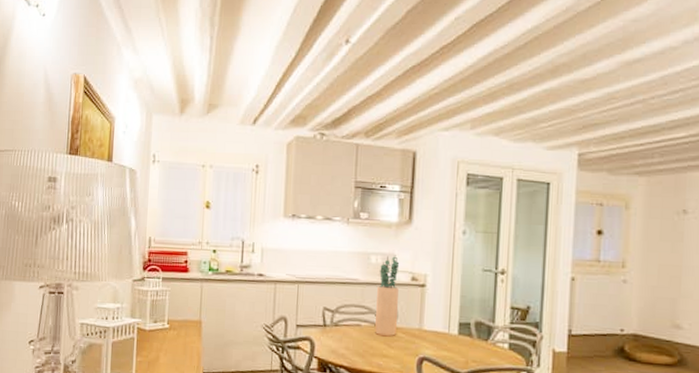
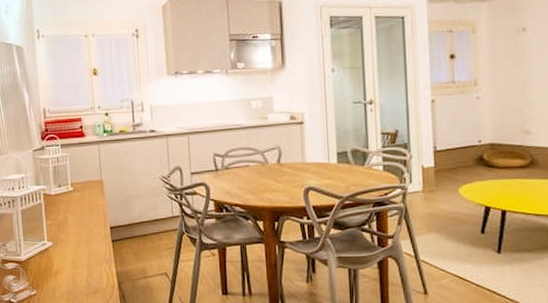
vase: present [375,255,400,337] -> none [259,98,282,174]

